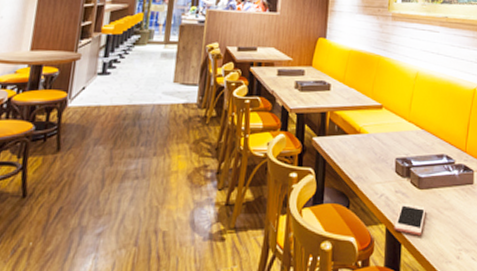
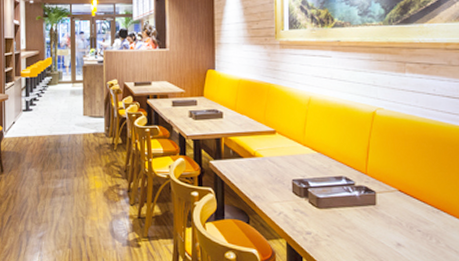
cell phone: present [394,202,426,236] -> none [294,220,327,251]

